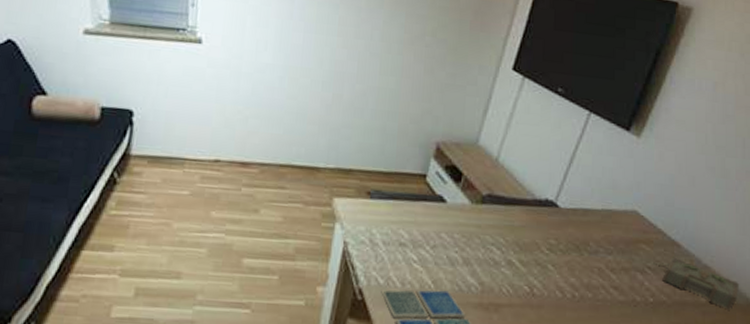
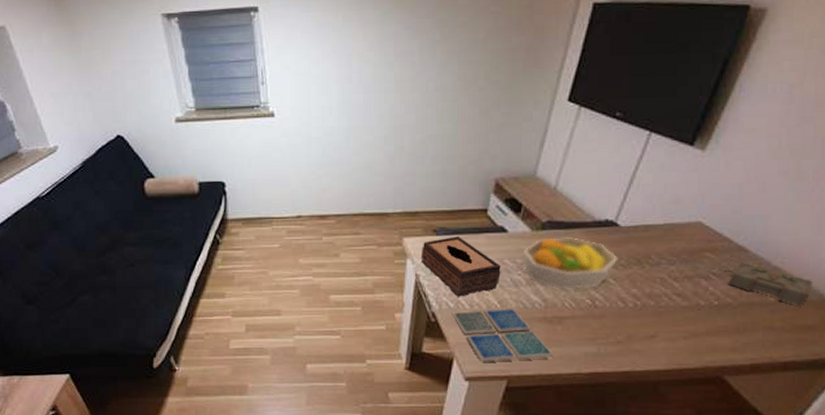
tissue box: none [351,202,437,273] -> present [420,237,501,297]
fruit bowl: none [460,212,558,274] -> present [522,237,618,289]

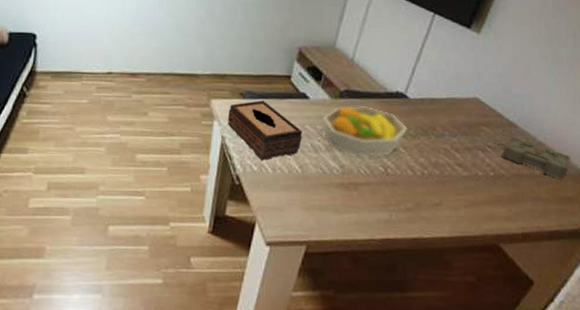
drink coaster: present [452,309,553,362] -> none [255,173,350,227]

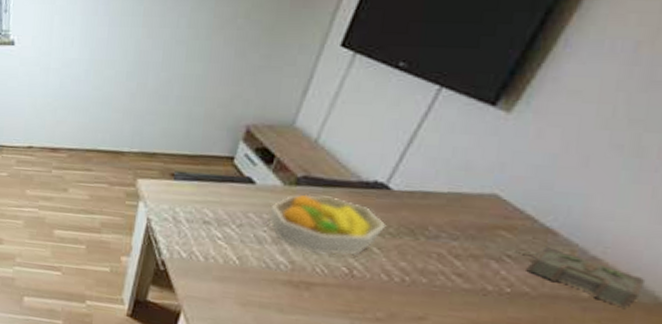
tissue box: present [227,100,302,161] -> none [154,183,244,248]

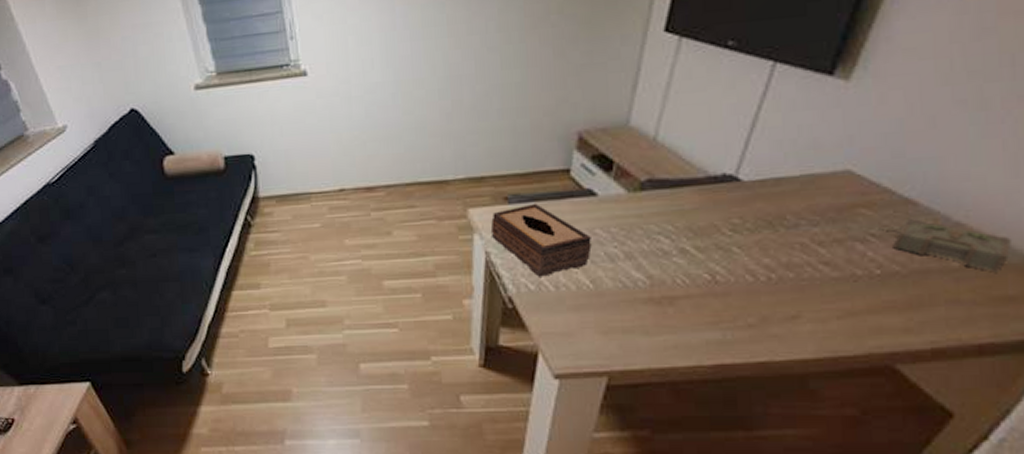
tissue box: none [154,183,244,248] -> present [490,204,592,277]
fruit bowl: present [269,194,387,256] -> none [618,198,743,263]

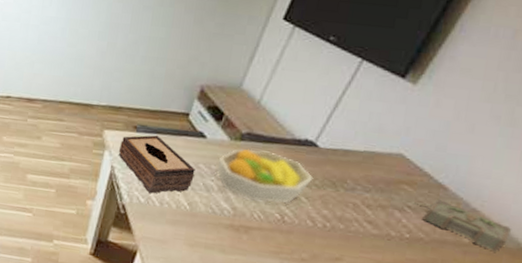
fruit bowl: none [618,198,743,263] -> present [216,148,313,204]

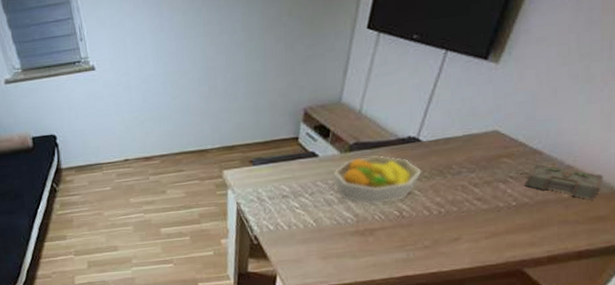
tissue box: present [118,135,195,194] -> none [240,165,315,220]

